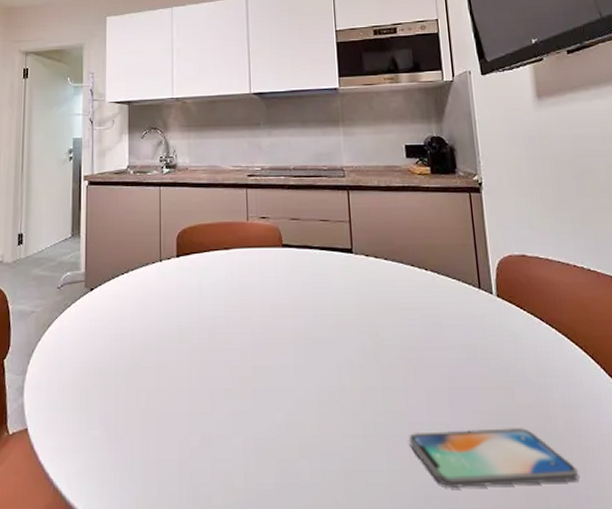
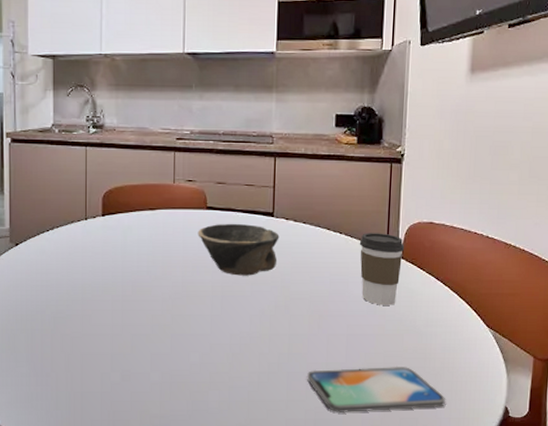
bowl: none [275,261,361,320] -> present [198,223,280,276]
coffee cup: none [447,268,499,352] -> present [359,233,404,305]

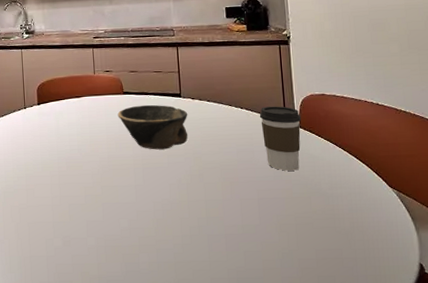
smartphone: present [306,366,446,414] -> none [225,226,361,272]

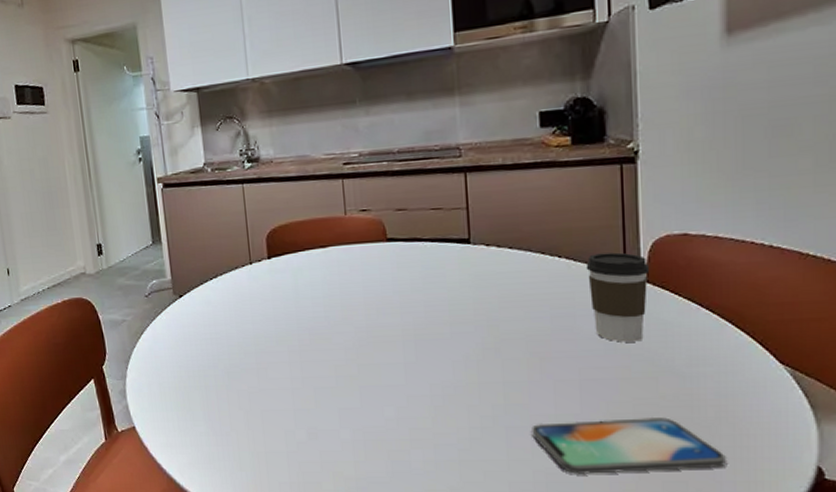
bowl: present [117,104,188,150] -> none [379,255,480,316]
smartphone: none [225,226,361,272] -> present [530,416,727,475]

